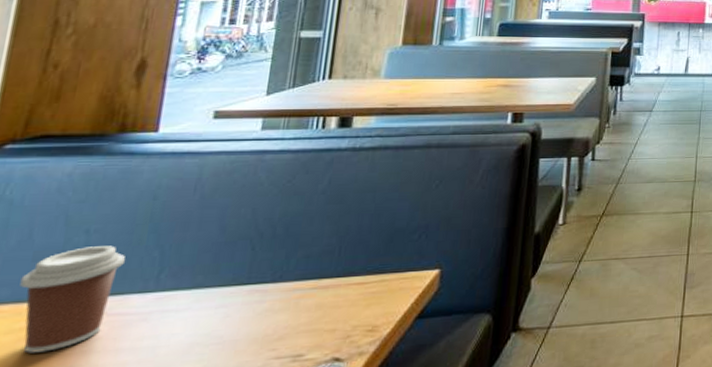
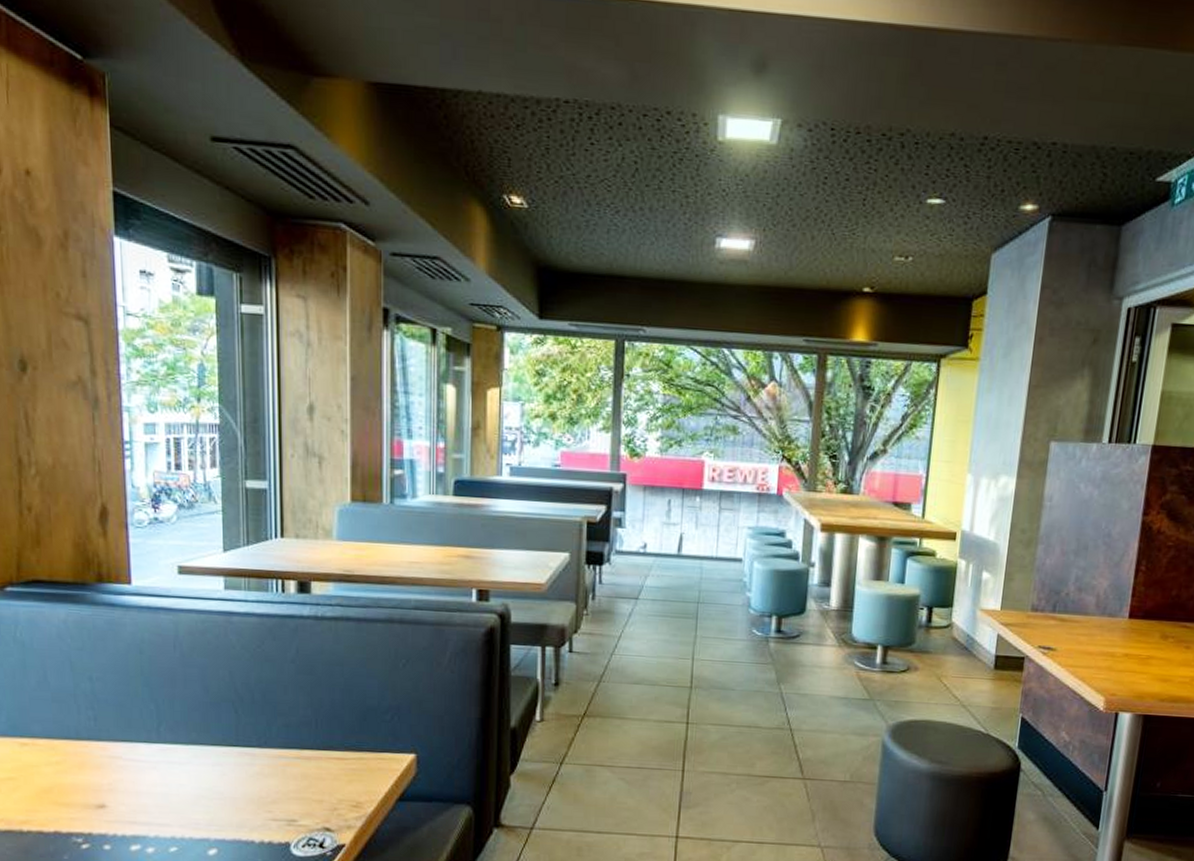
coffee cup: present [20,245,126,354] -> none [47,693,128,786]

